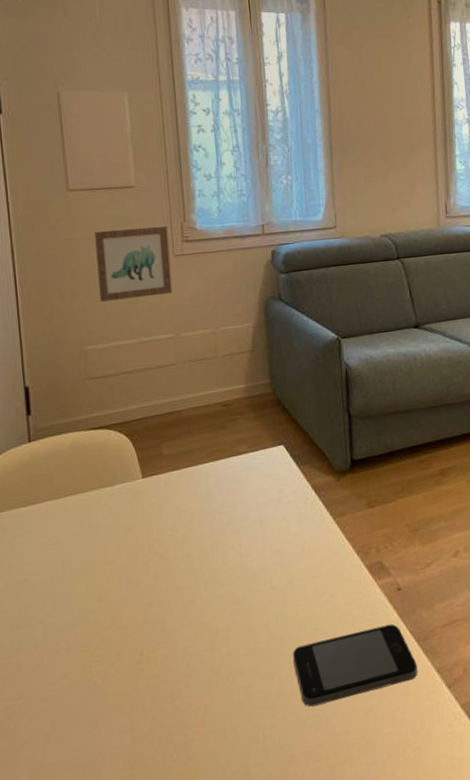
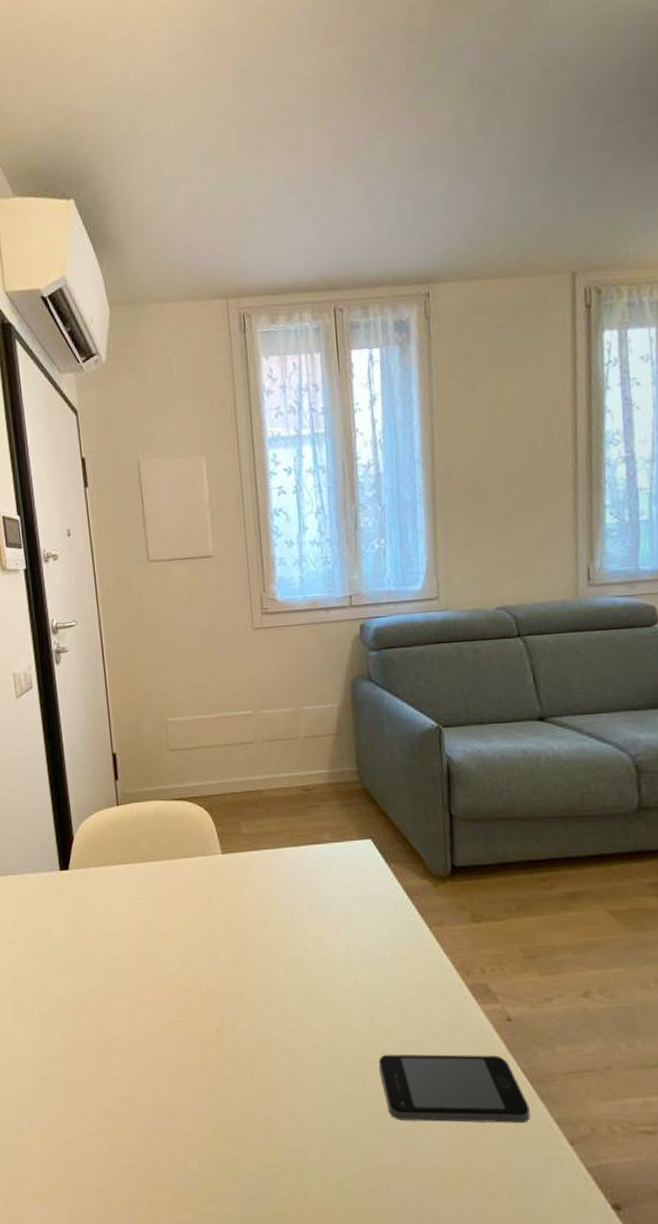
wall art: present [94,225,173,302] -> none [174,596,252,674]

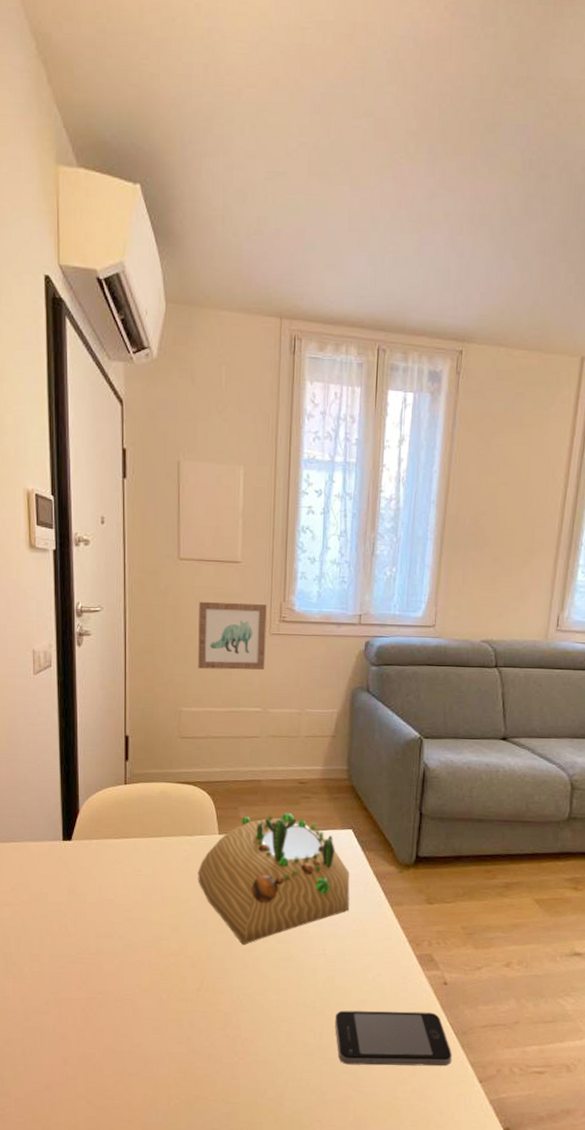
wall art: none [174,596,252,674] -> present [198,601,267,670]
succulent planter: none [203,824,379,979] -> present [198,812,350,945]

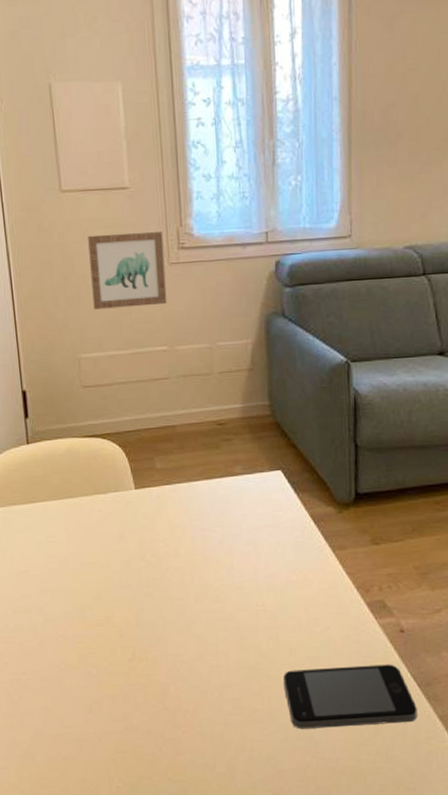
succulent planter: present [198,812,350,945] -> none [116,458,286,608]

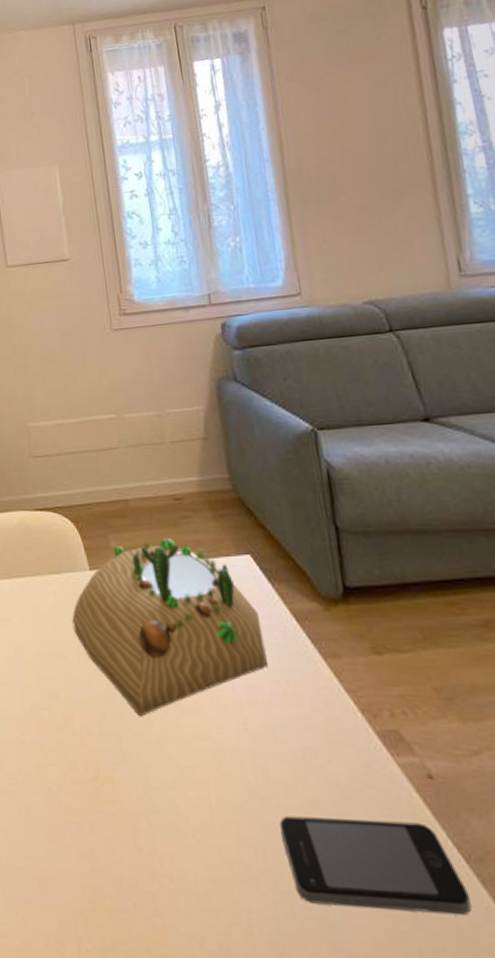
wall art: present [88,230,167,309] -> none [32,298,112,378]
succulent planter: none [116,458,286,608] -> present [72,537,268,717]

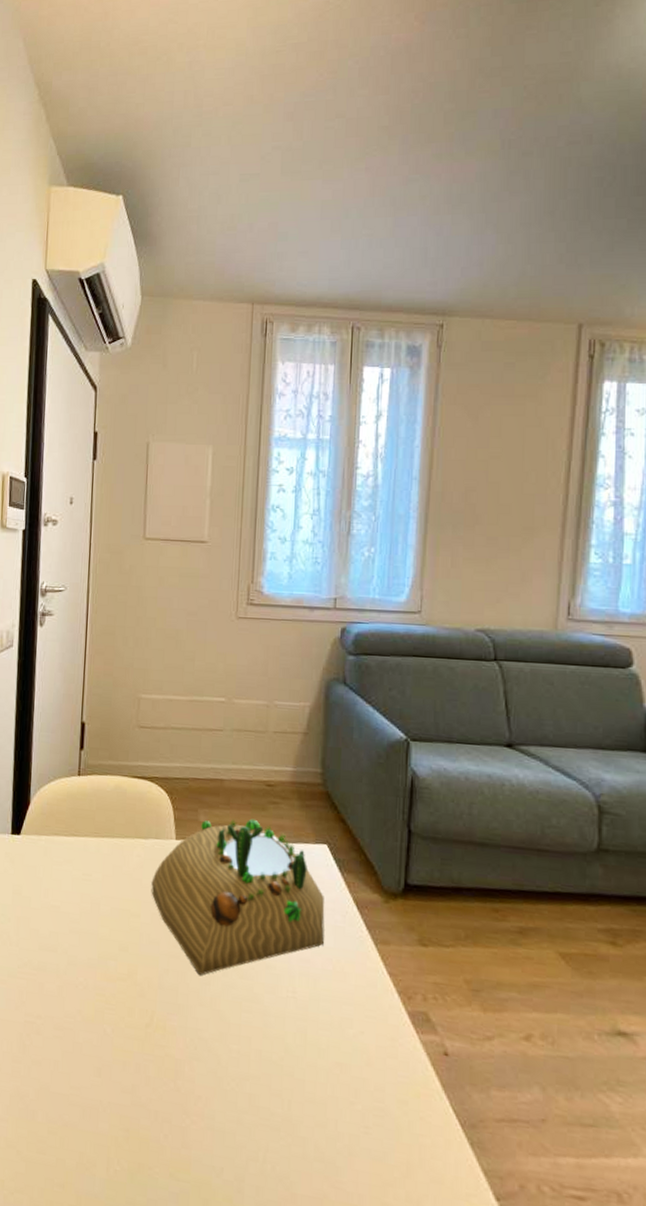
smartphone: present [279,815,472,916] -> none [306,1074,458,1170]

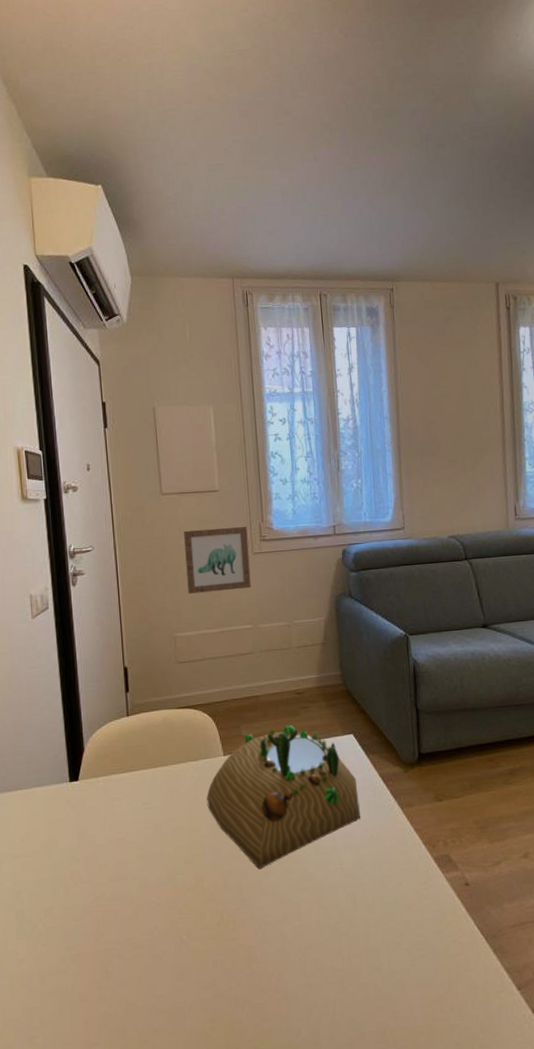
wall art: none [160,582,234,656] -> present [184,526,252,594]

